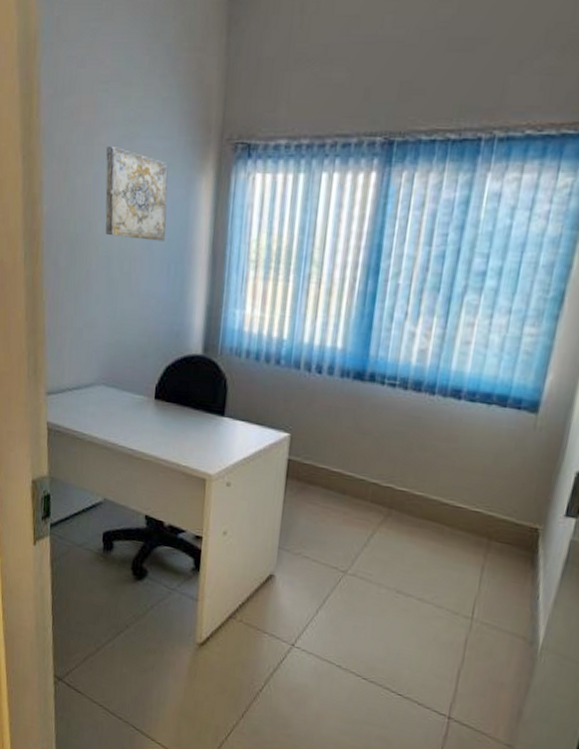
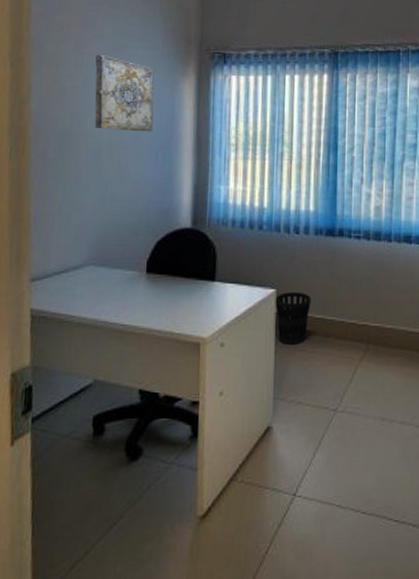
wastebasket: none [288,438,330,497] -> present [275,292,312,345]

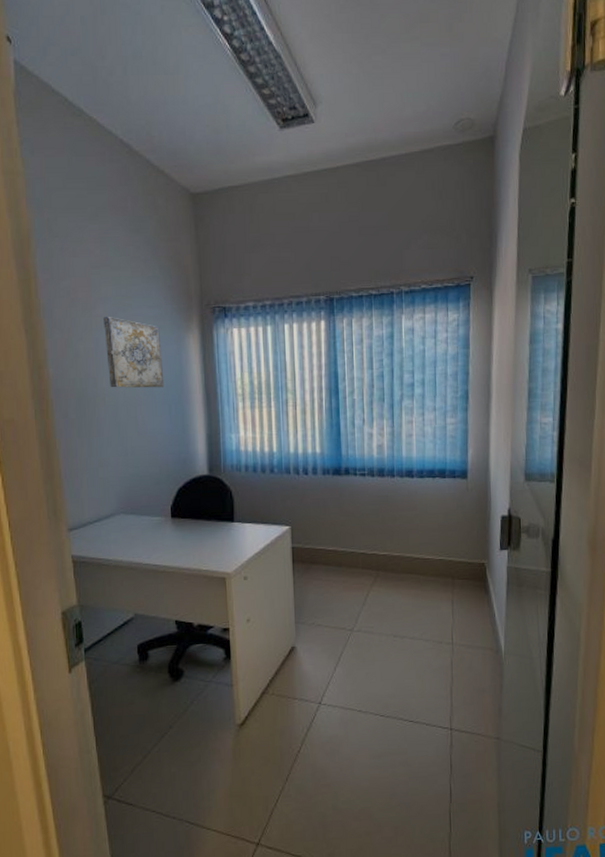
wastebasket: present [275,292,312,345] -> none [290,528,324,575]

